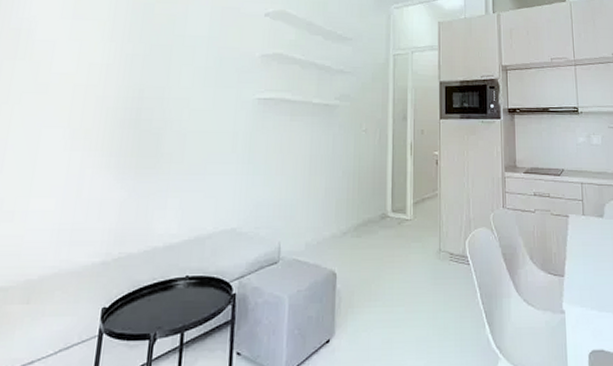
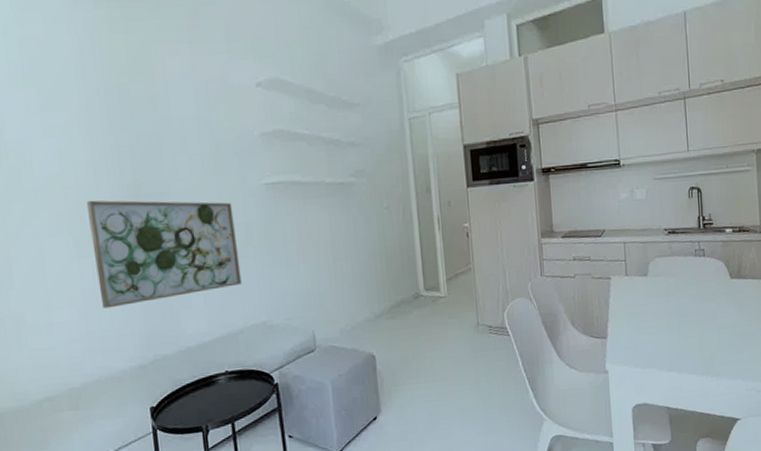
wall art: none [81,98,224,201] -> present [86,200,242,309]

